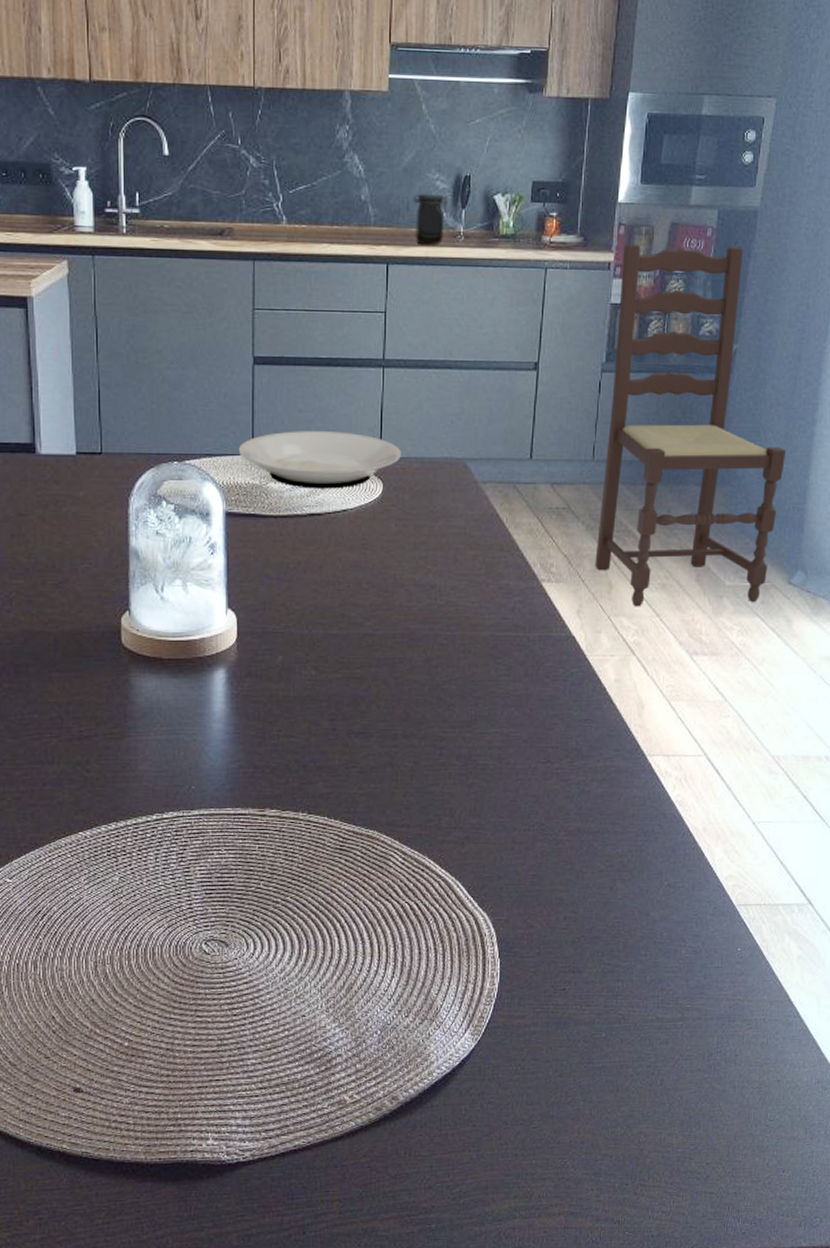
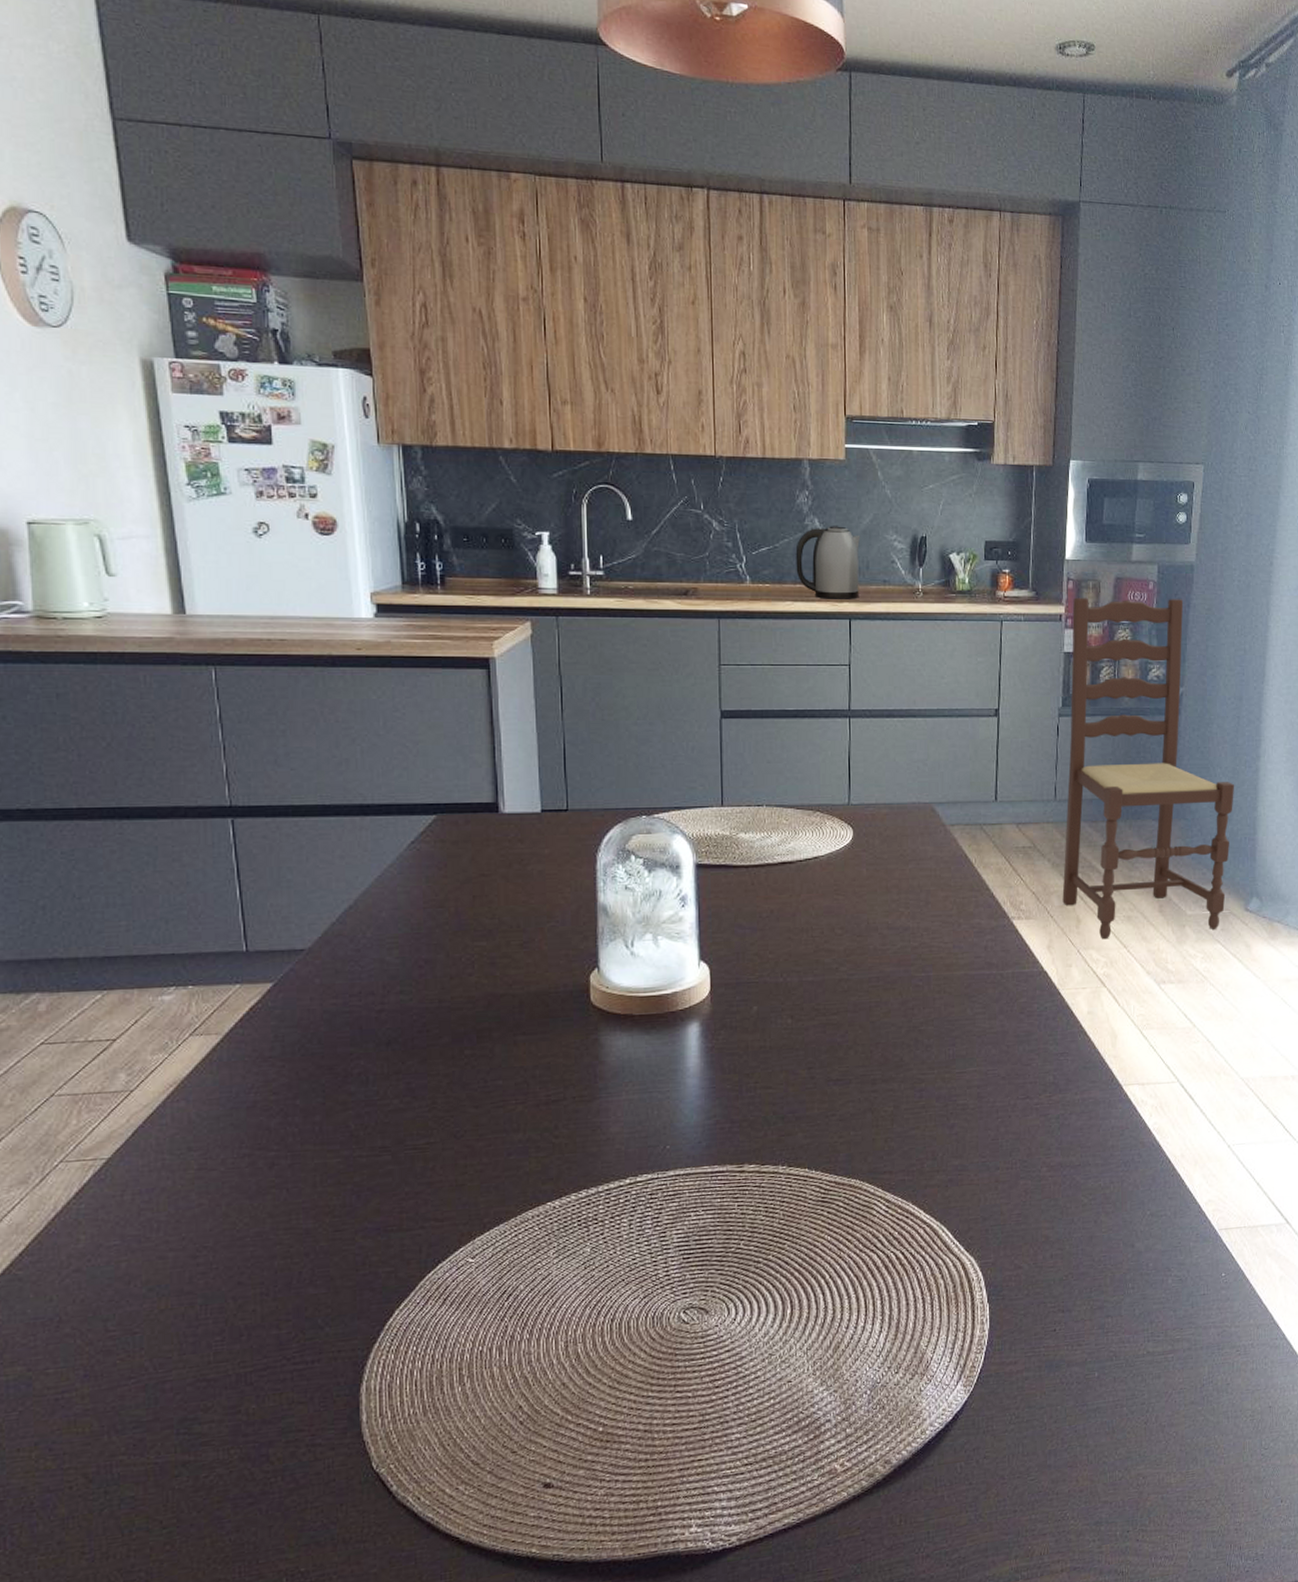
plate: present [238,431,401,489] -> none [707,781,870,838]
kettle: none [333,163,402,243] -> present [795,526,861,599]
jar: present [413,193,449,245] -> none [872,553,907,601]

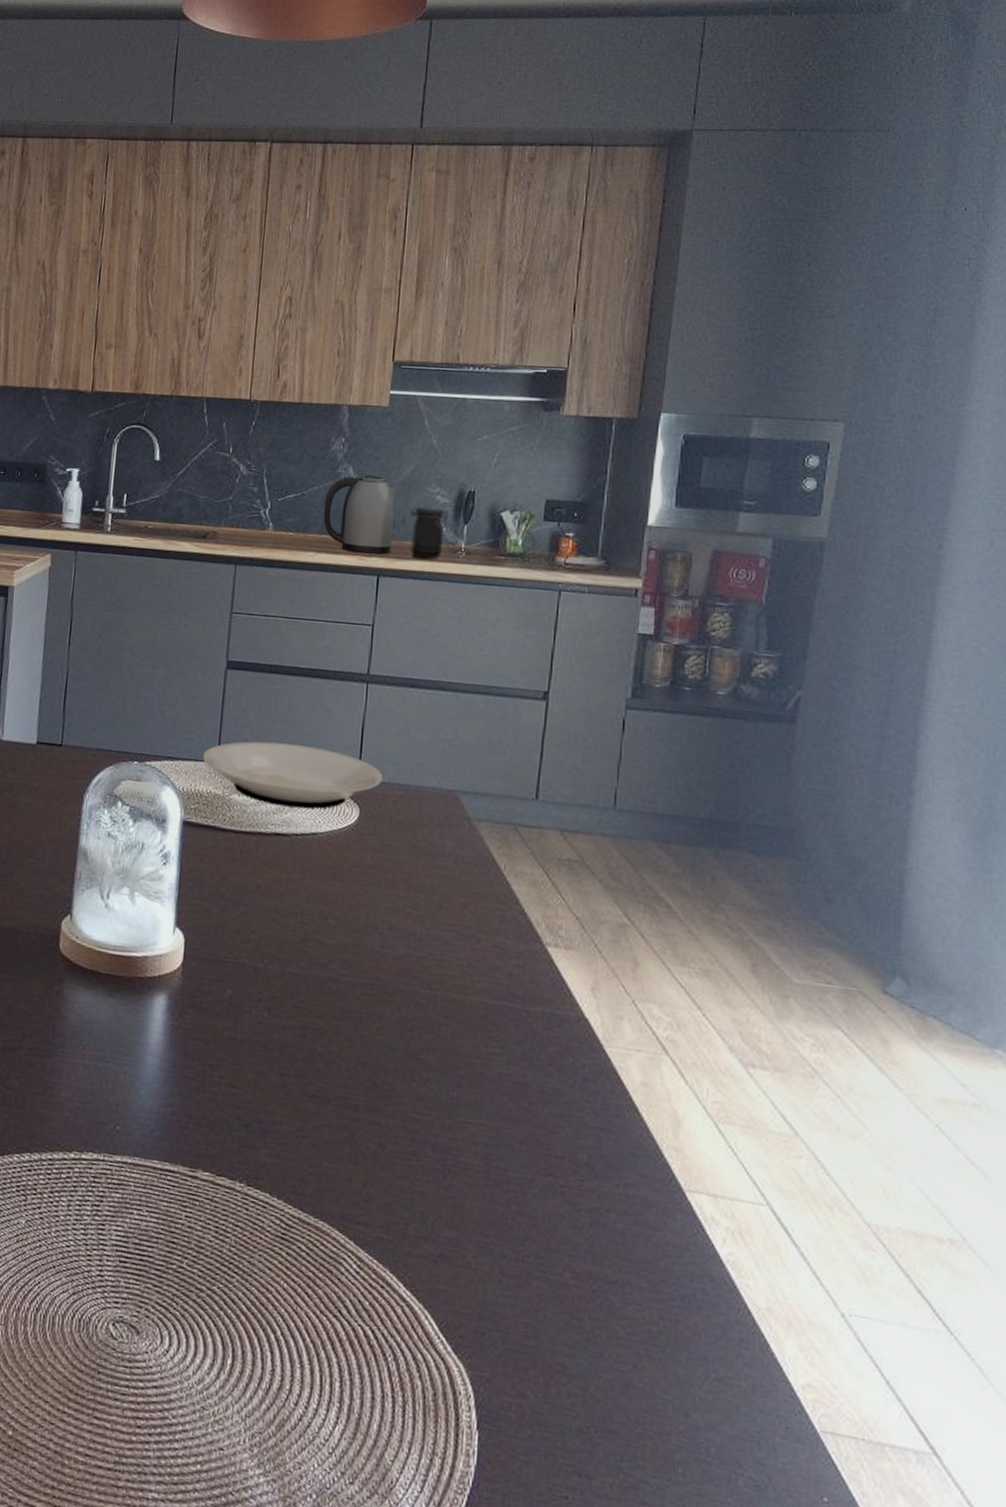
plate: none [707,781,870,838] -> present [202,741,383,809]
jar: none [872,553,907,601] -> present [409,506,450,560]
dining chair: present [1062,597,1235,940] -> none [615,570,874,1010]

